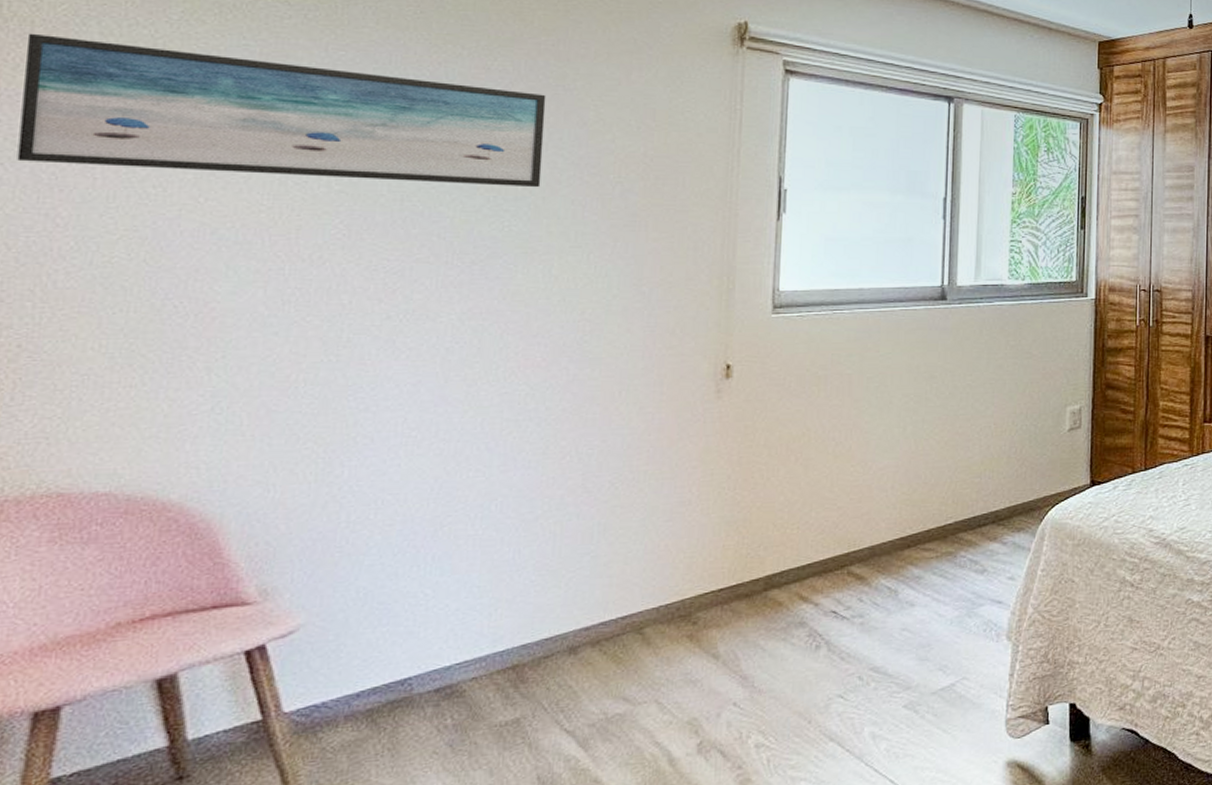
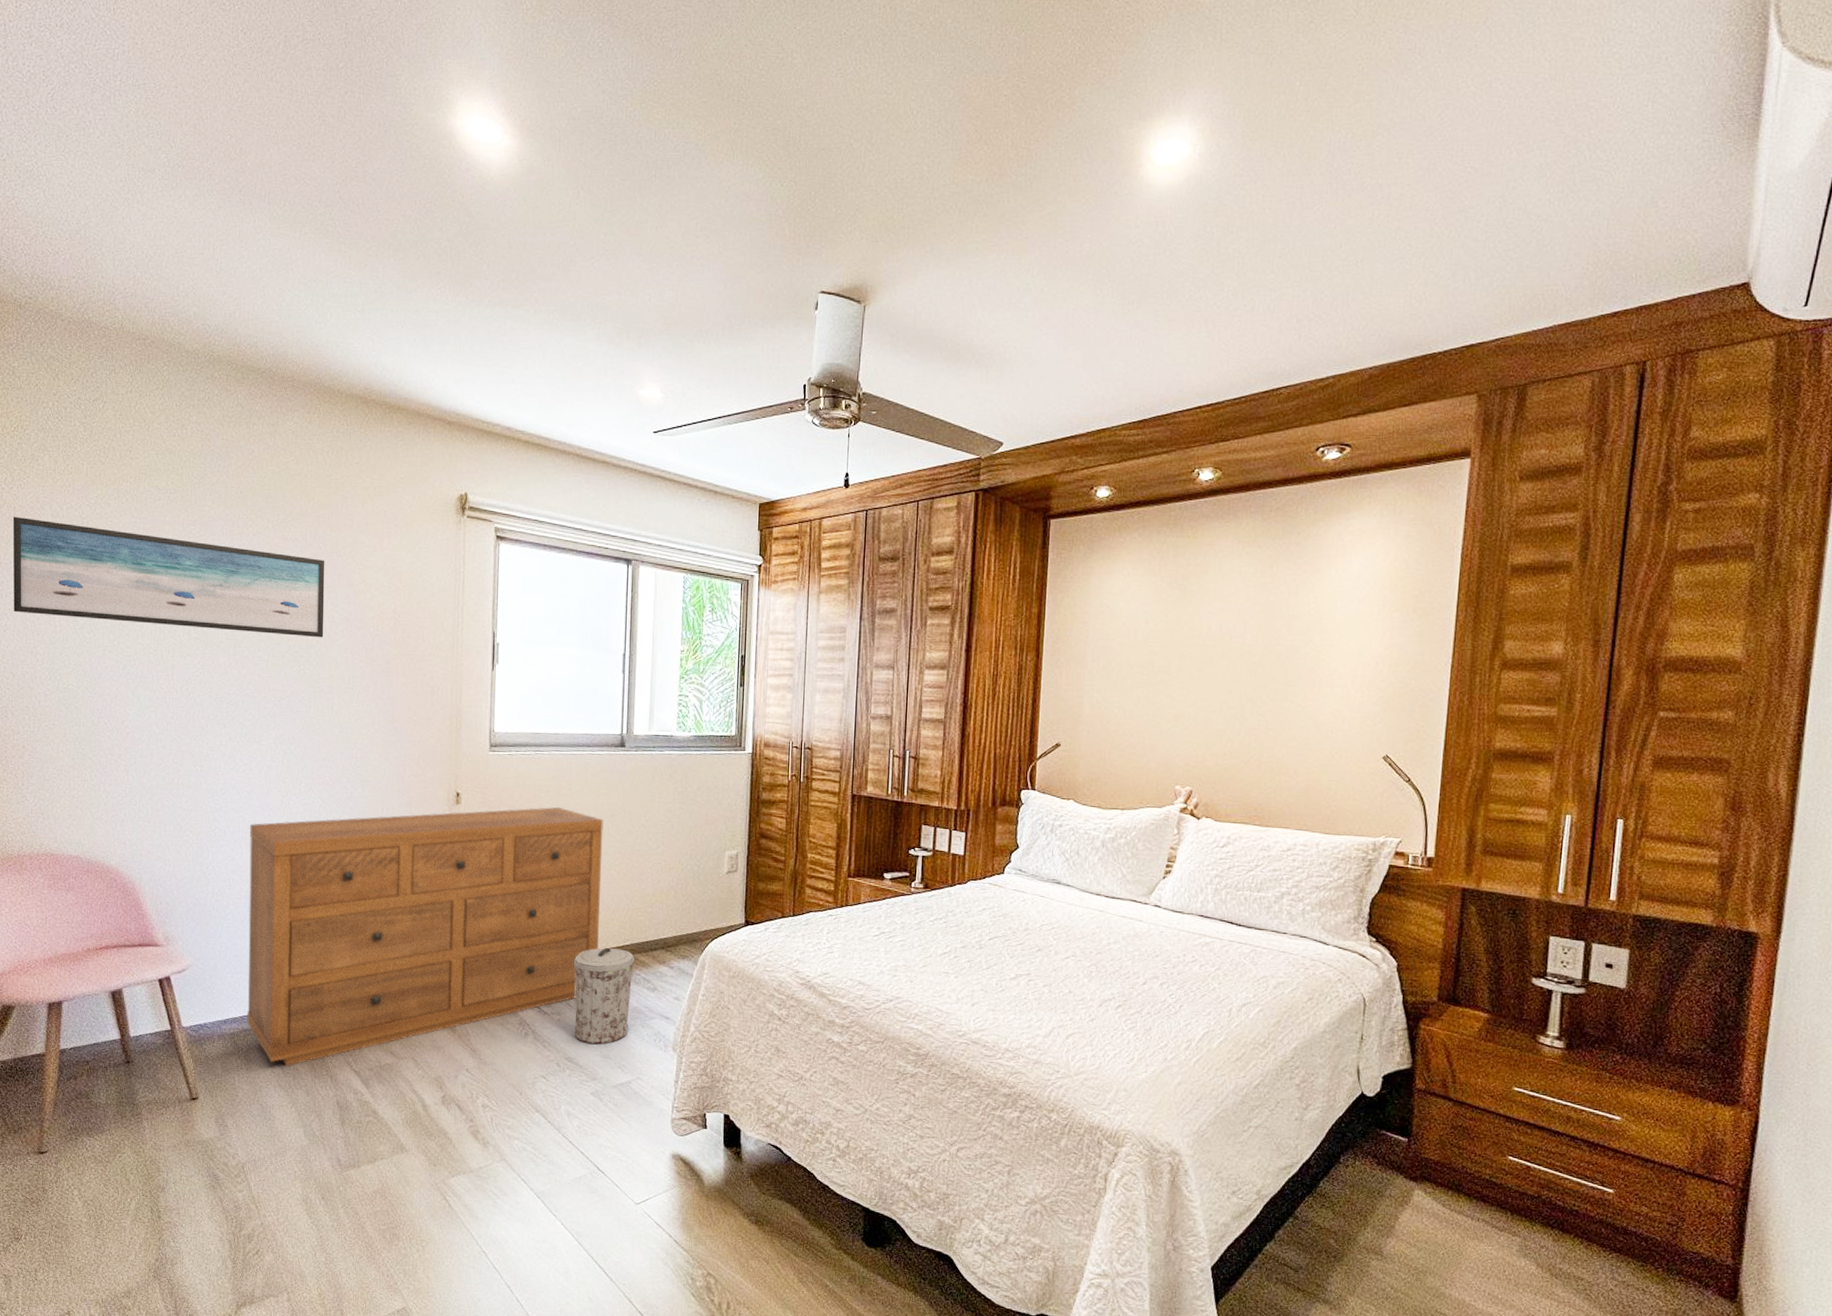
dresser: none [395,372,920,742] -> present [247,807,603,1066]
trash can: none [881,529,959,647] -> present [573,948,635,1045]

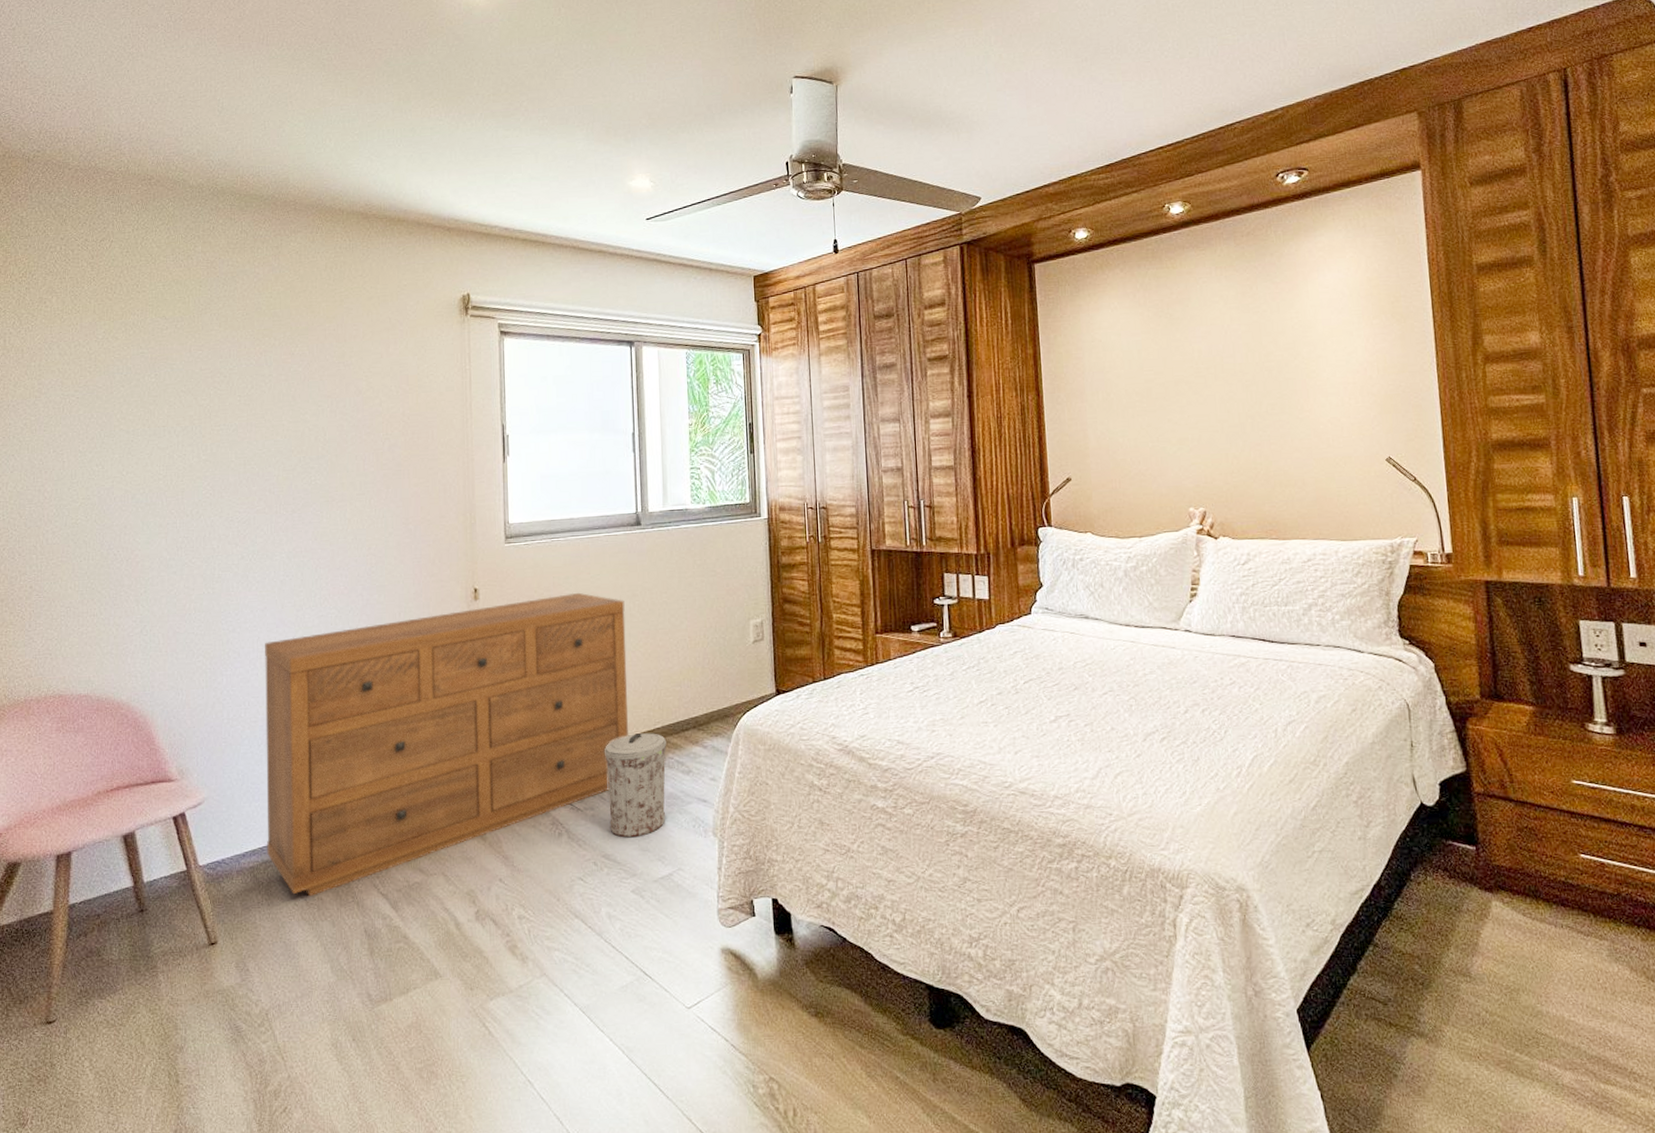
wall art: present [12,516,325,638] -> none [20,358,334,453]

